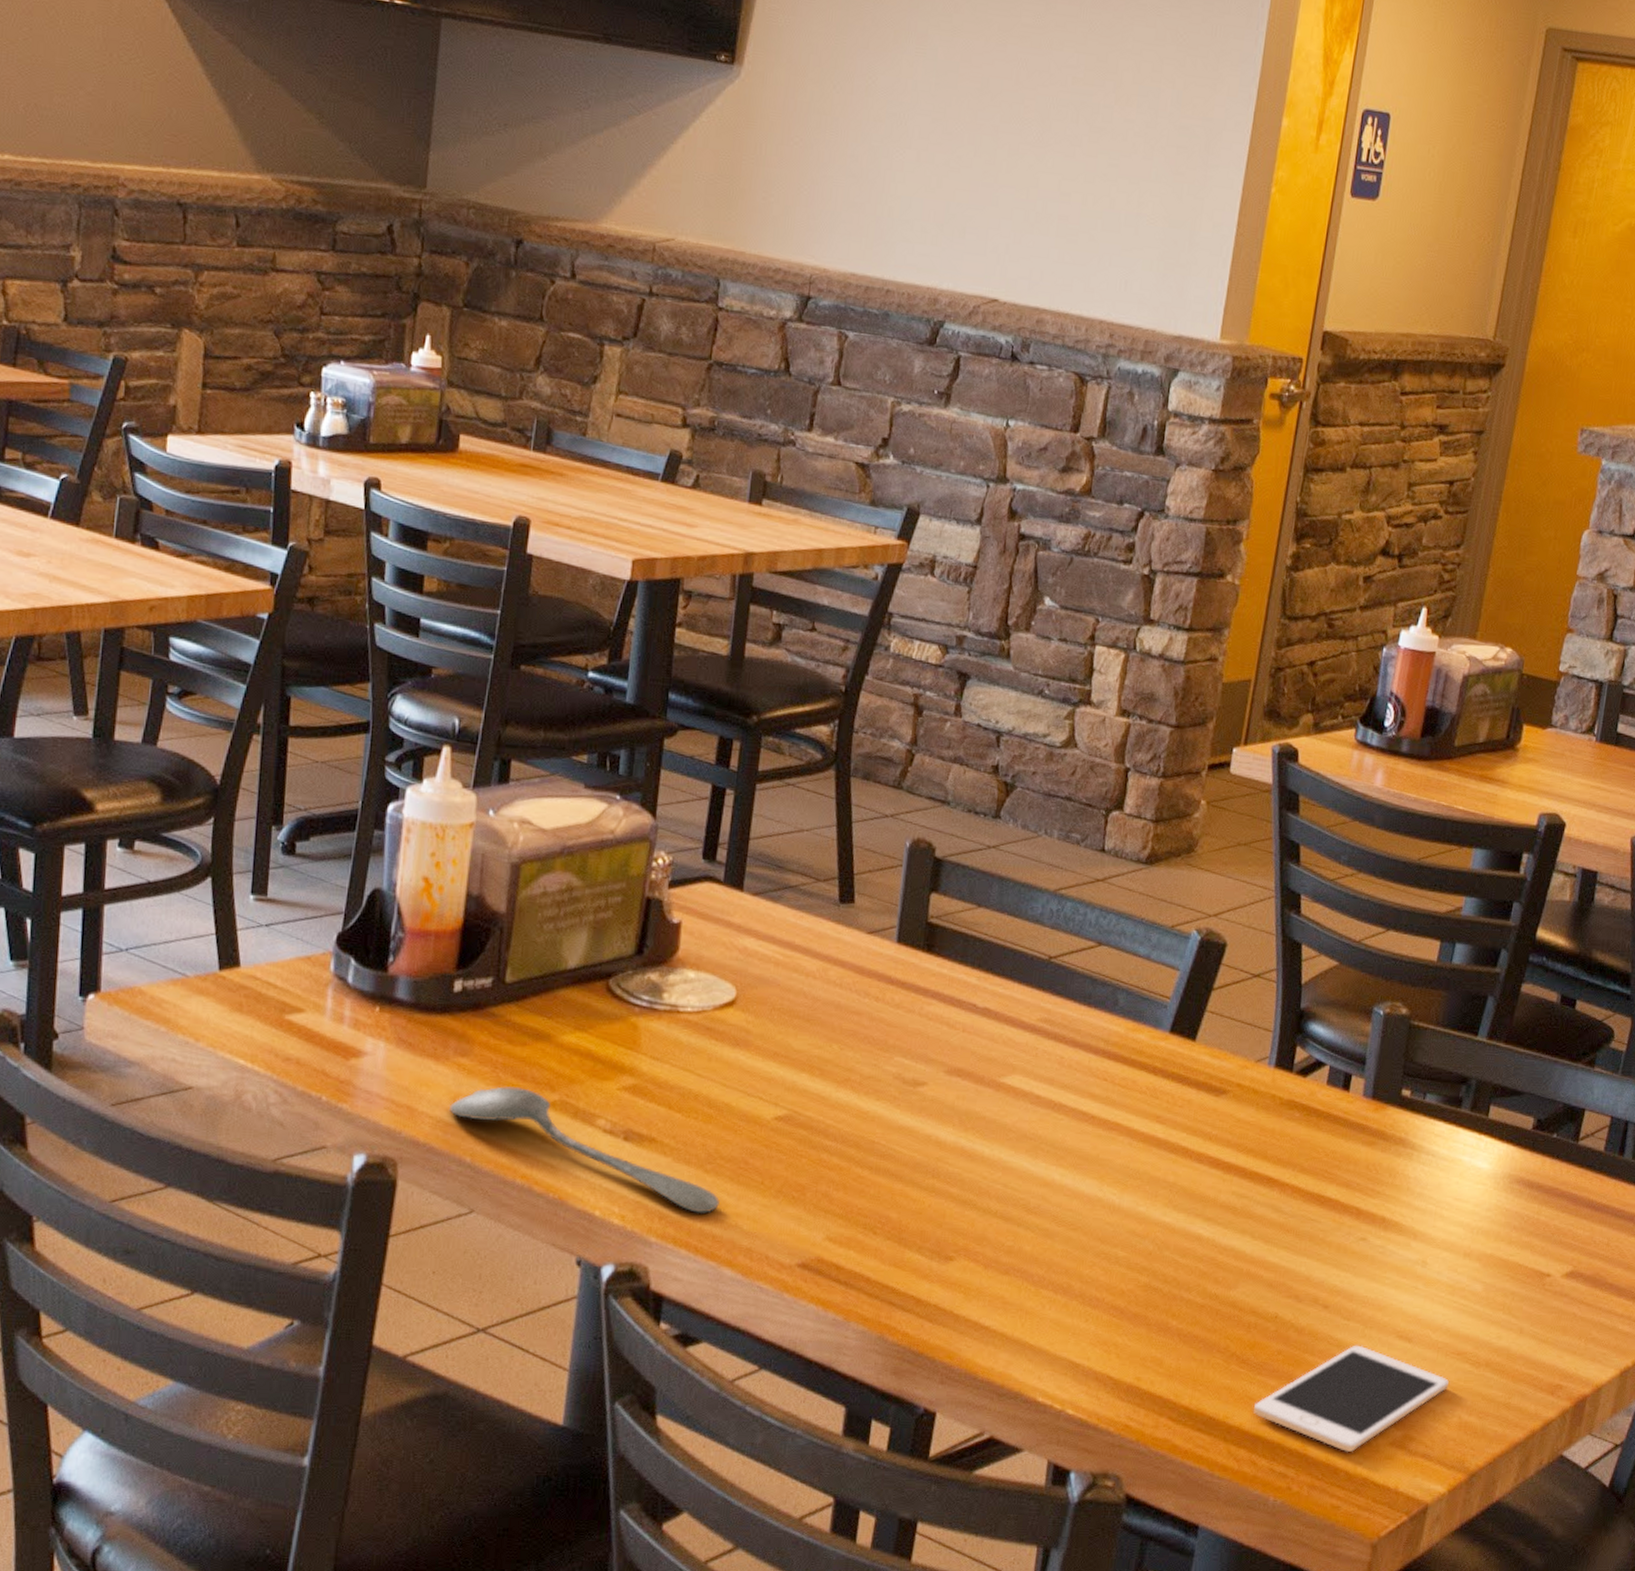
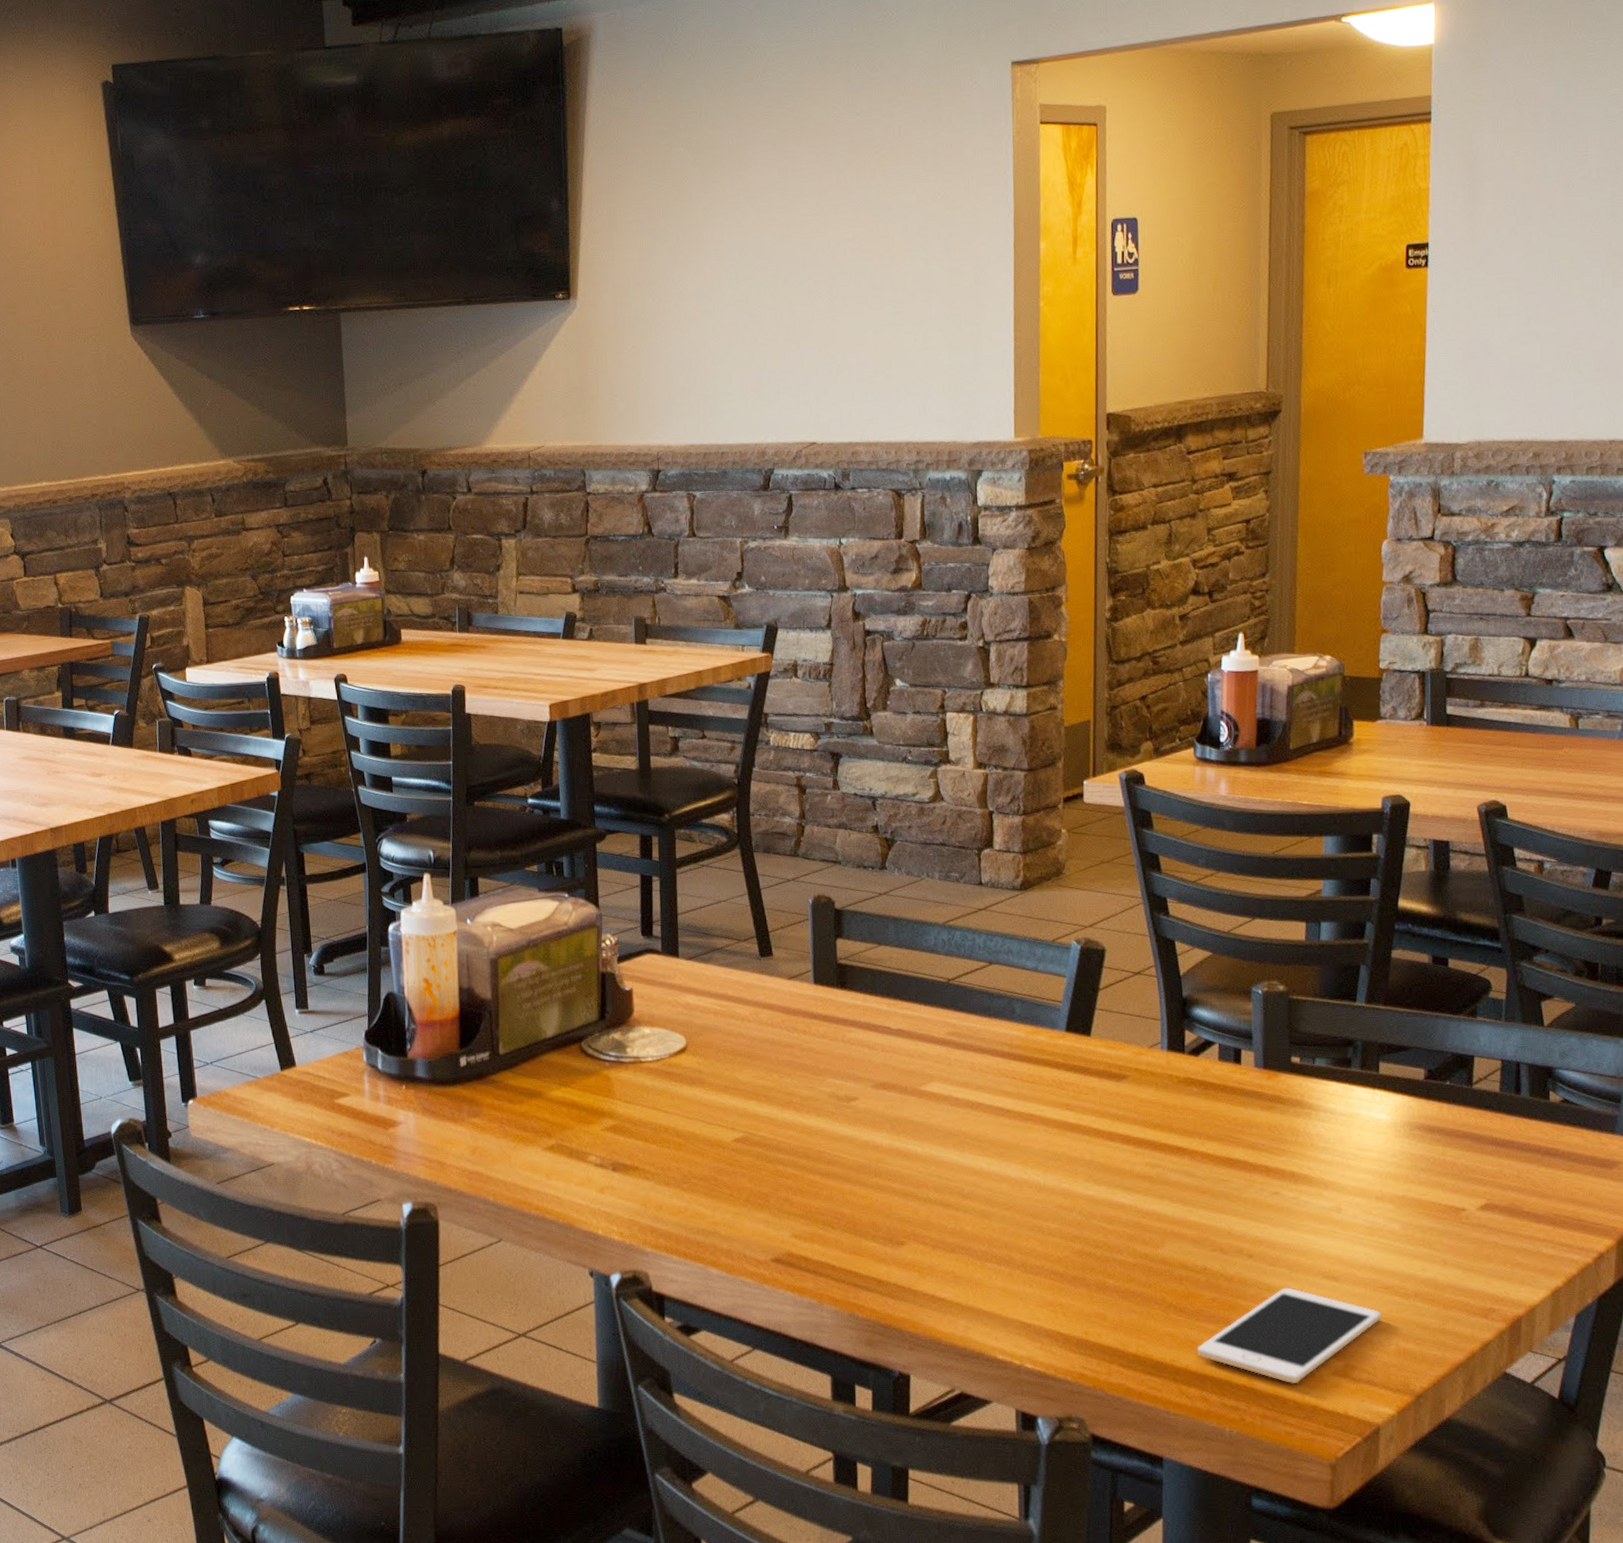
spoon: present [448,1086,720,1214] -> none [470,1137,699,1225]

